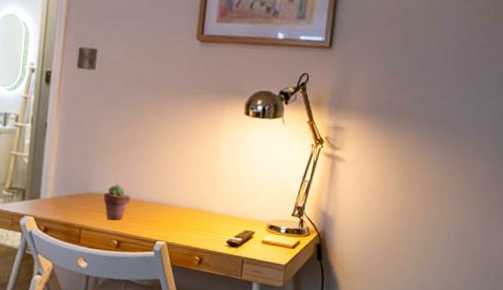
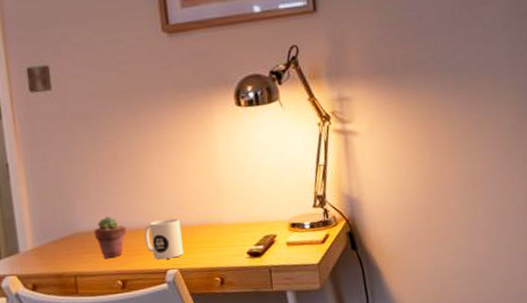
mug: none [143,197,176,232] -> present [144,218,184,260]

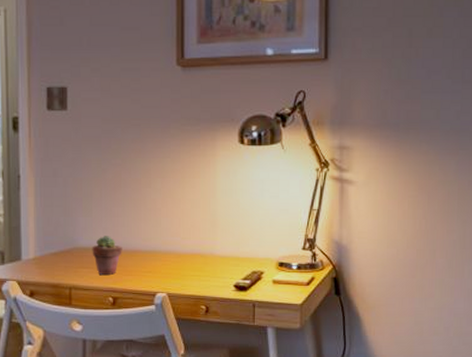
mug: present [144,218,184,260] -> none [138,245,174,282]

